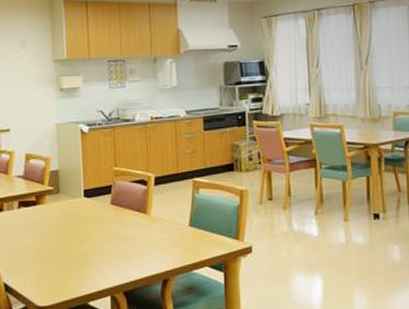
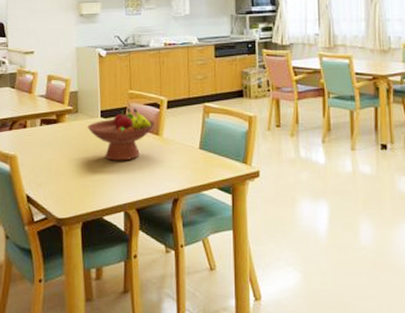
fruit bowl: none [69,186,143,243] -> present [87,108,156,161]

